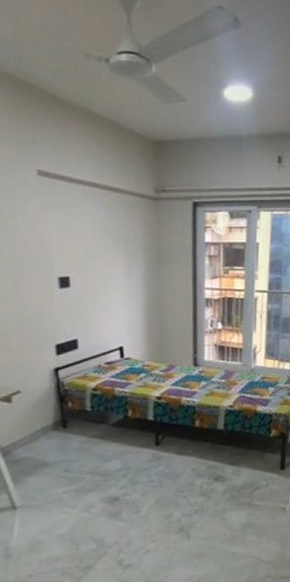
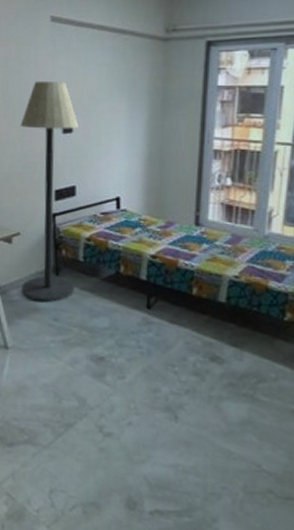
floor lamp: none [11,235,84,457] -> present [20,80,79,303]

